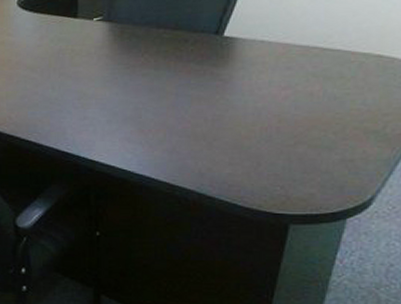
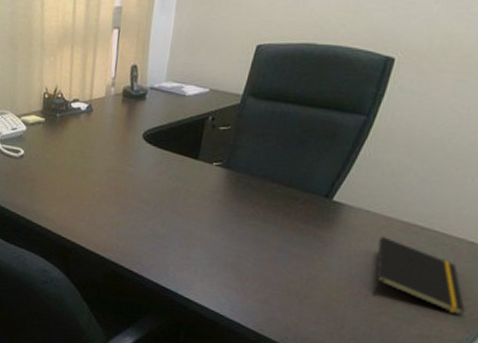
notepad: none [280,64,385,133] -> present [372,236,465,315]

